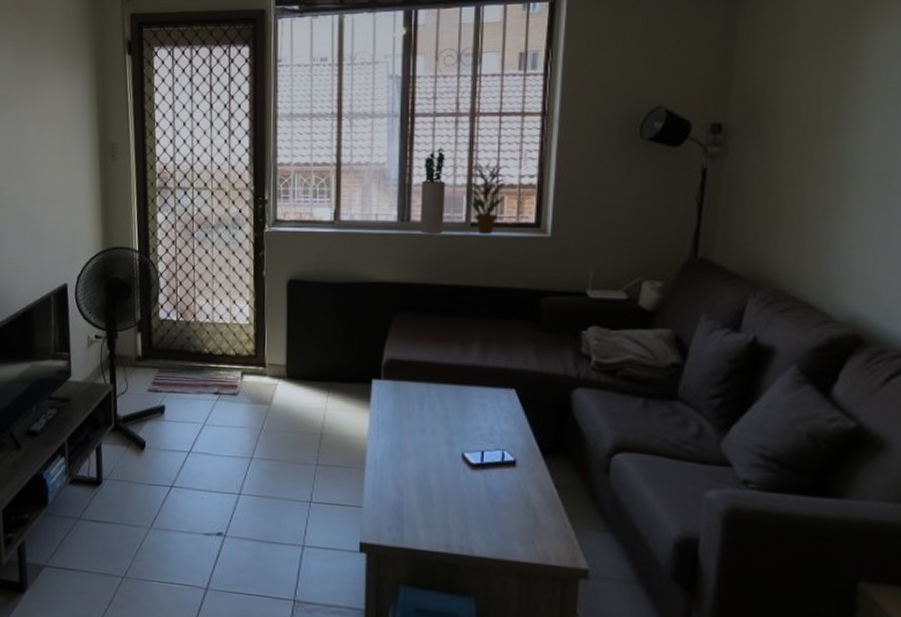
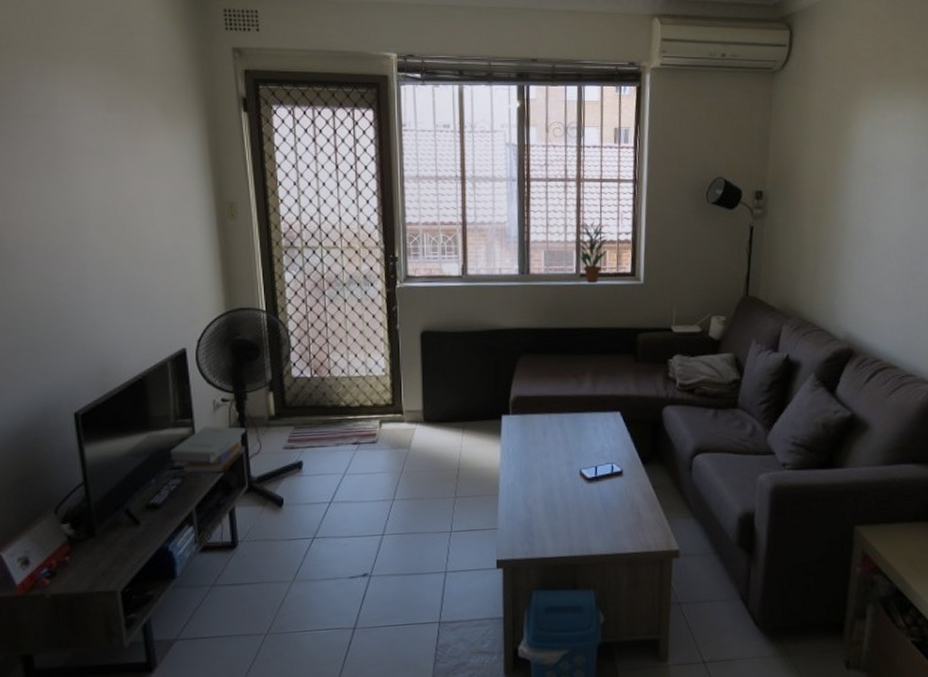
books: none [48,361,115,408] -> present [169,426,246,473]
vase: present [420,146,446,235] -> none [537,207,559,285]

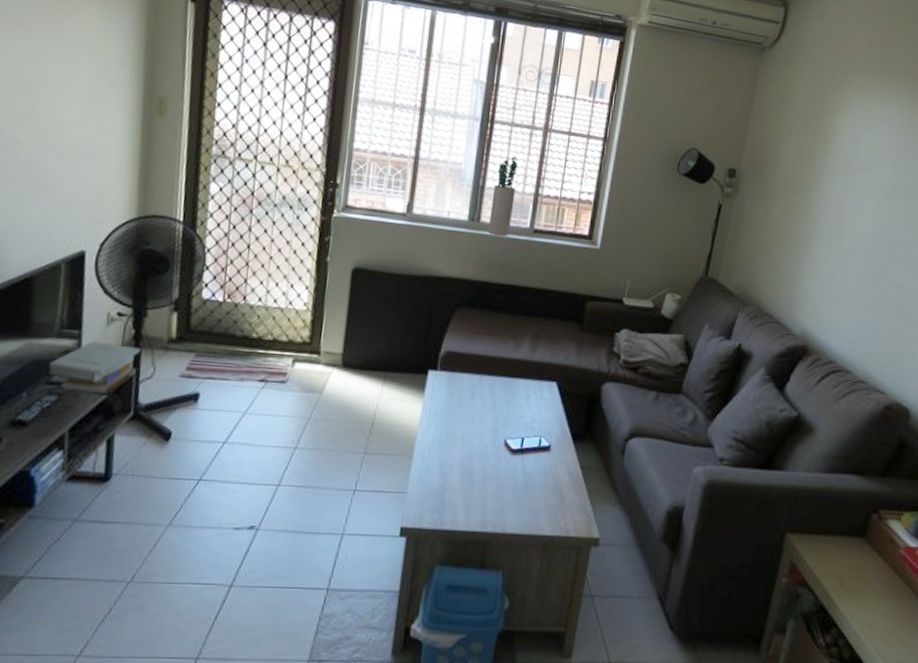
vase: none [537,207,559,285] -> present [488,155,518,237]
potted plant: present [576,220,609,284] -> none [534,174,569,242]

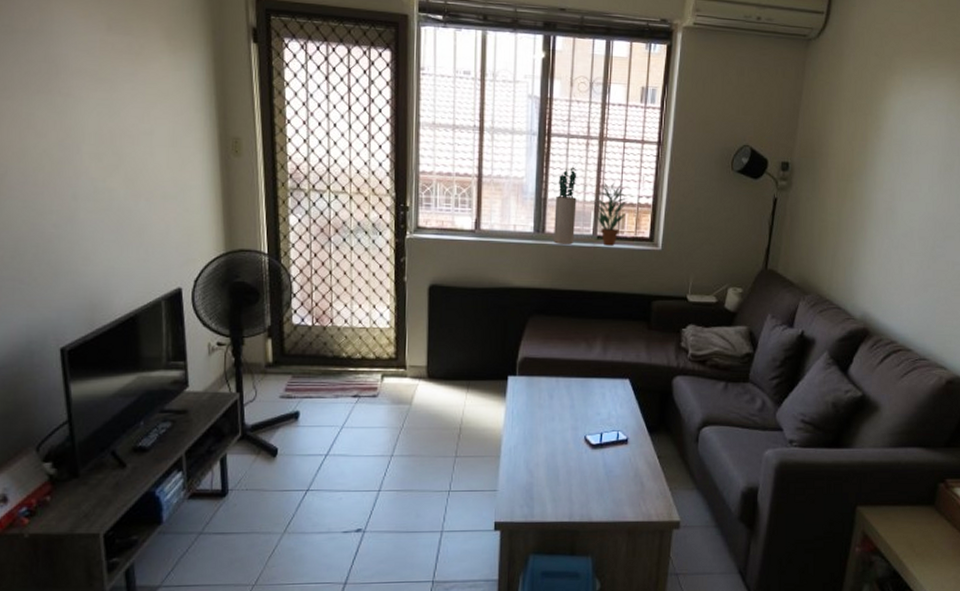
books: present [47,341,140,395] -> none [159,370,241,419]
potted plant: none [534,174,569,242] -> present [594,181,629,247]

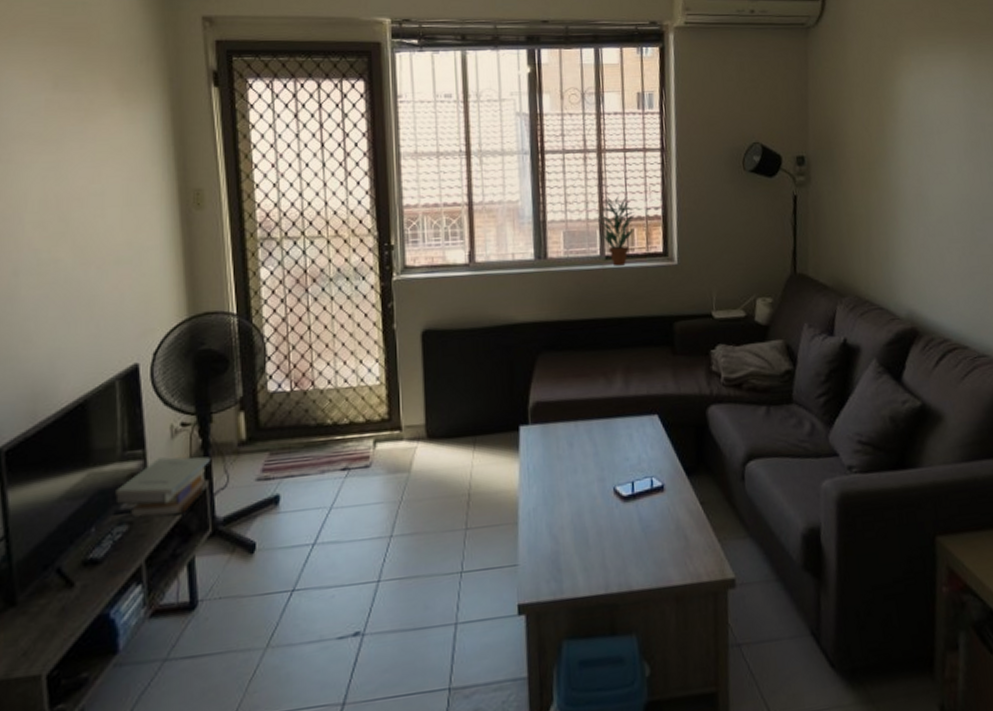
books: none [159,370,241,419] -> present [114,456,210,517]
vase: present [554,165,577,246] -> none [555,182,581,271]

